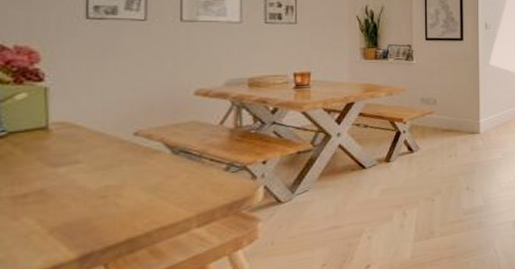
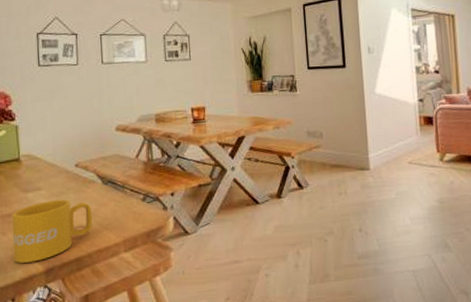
mug: none [29,173,154,253] -> present [12,200,92,263]

